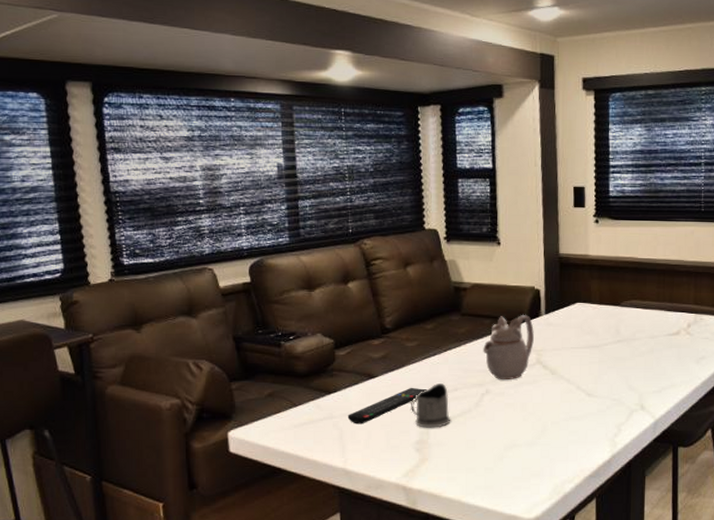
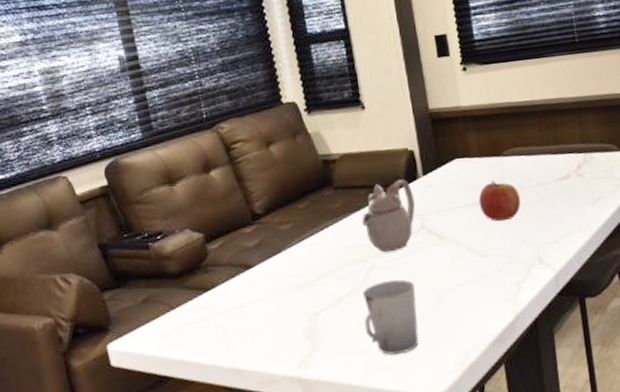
remote control: present [347,387,428,424] -> none [229,272,310,320]
tea glass holder: present [411,384,451,428] -> none [294,264,339,314]
cup: none [472,407,524,477] -> present [363,279,419,355]
fruit: none [593,328,632,366] -> present [478,181,521,221]

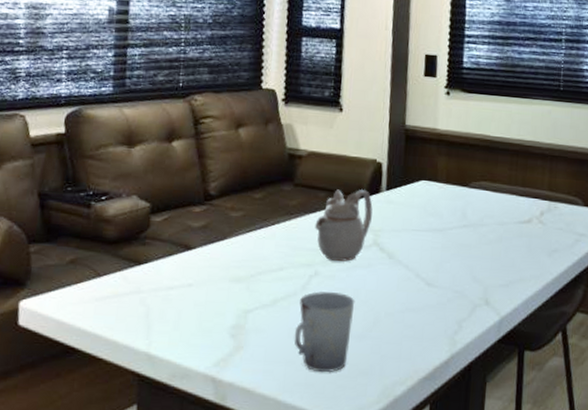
fruit: present [478,181,521,221] -> none [436,210,479,254]

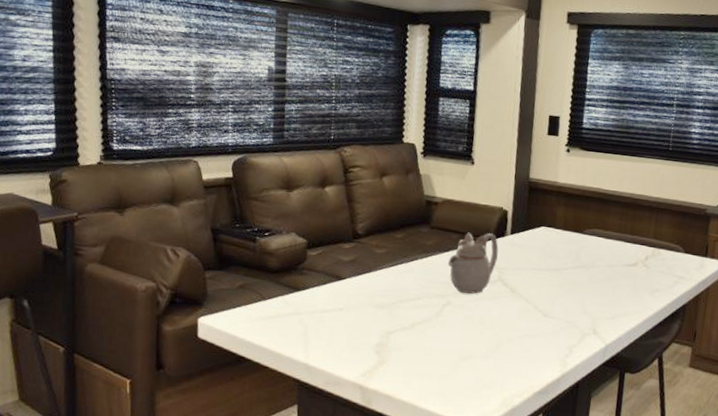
cup: present [294,291,355,373] -> none [428,318,482,385]

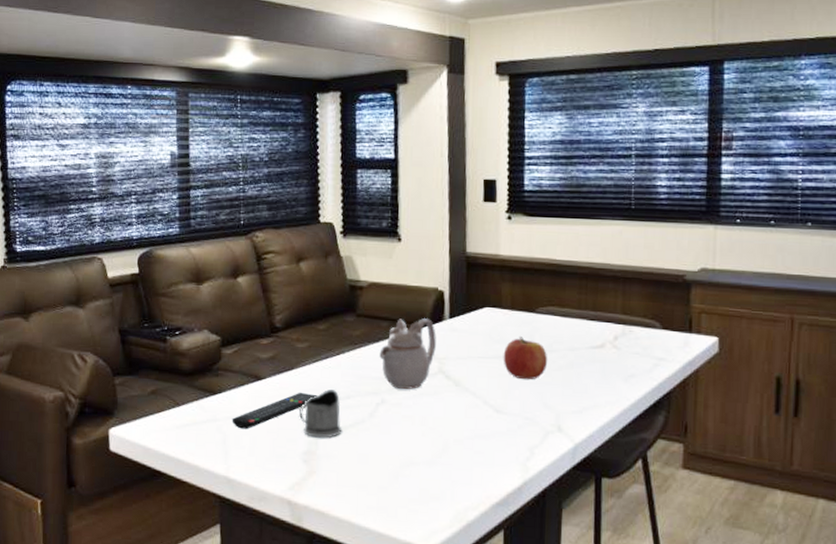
remote control: none [313,292,392,323] -> present [232,392,318,429]
tea glass holder: none [374,291,412,333] -> present [299,389,342,439]
fruit: none [553,253,590,290] -> present [503,336,548,380]

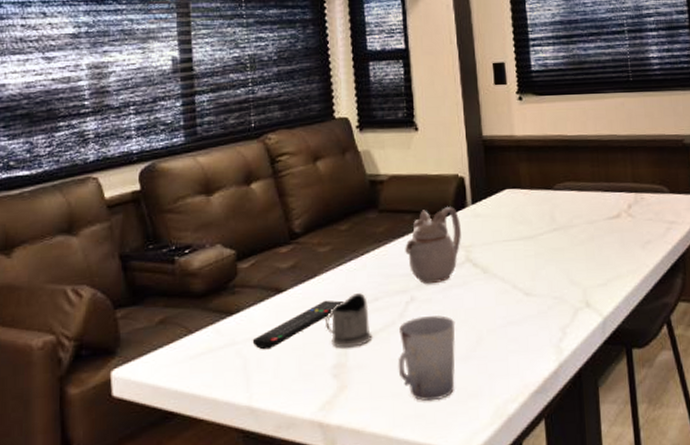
cup: none [364,419,423,498] -> present [398,315,455,401]
fruit: present [503,336,548,380] -> none [527,215,570,259]

